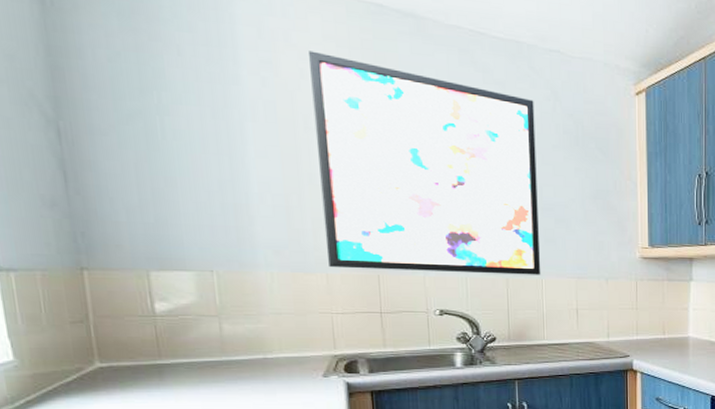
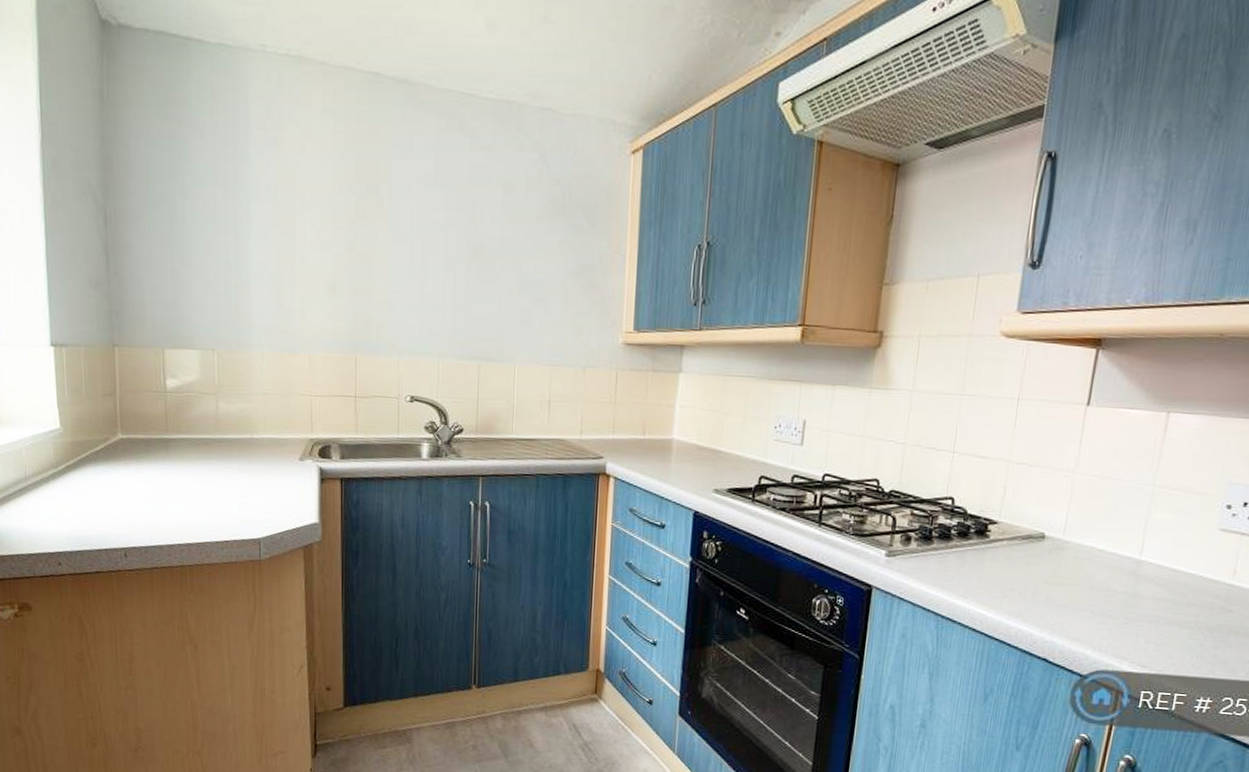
wall art: present [309,51,541,275] -> none [310,126,521,362]

